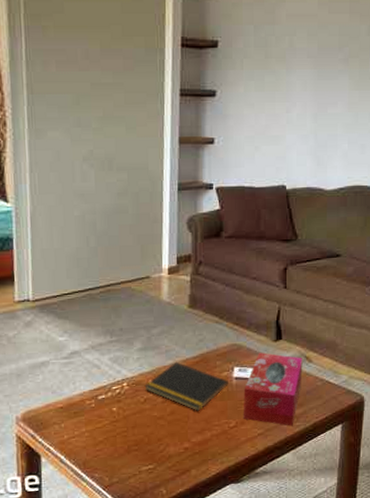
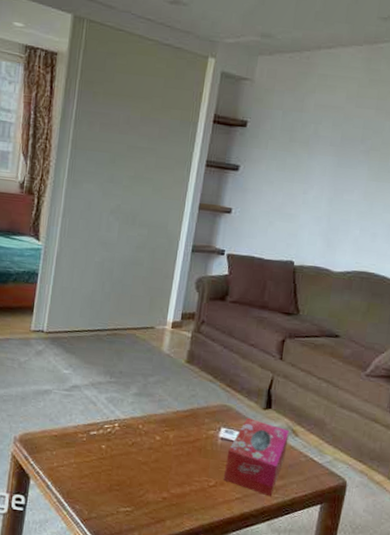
notepad: present [144,361,228,411] -> none [134,412,214,464]

